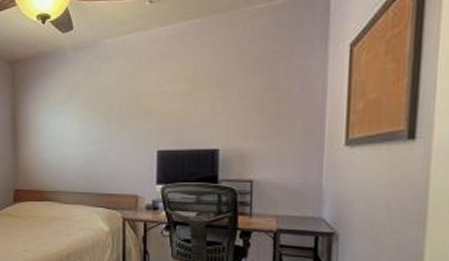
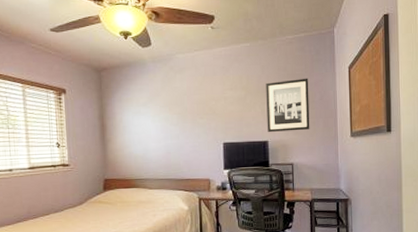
wall art: none [218,62,284,137] -> present [266,78,310,132]

